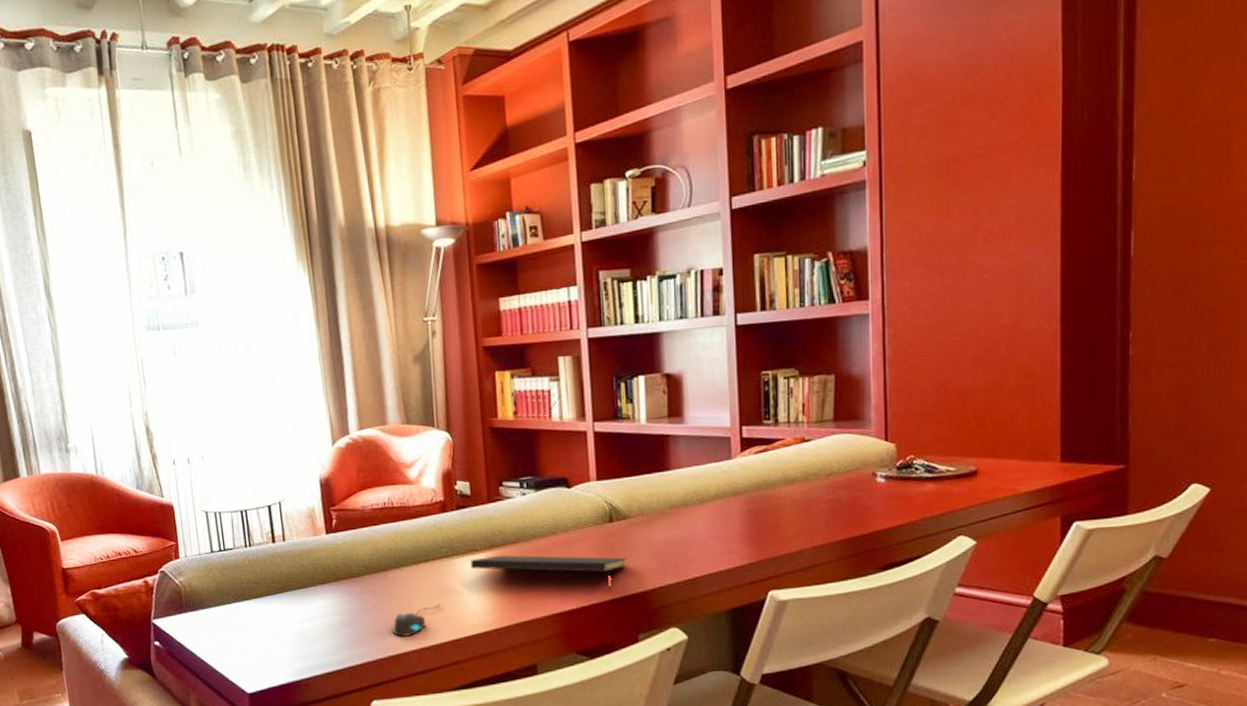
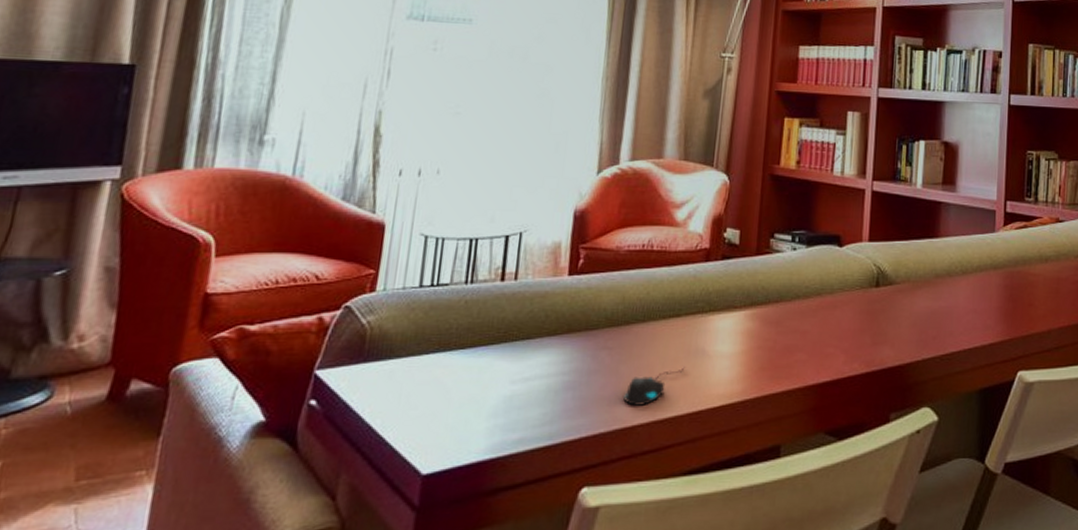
notepad: present [471,554,628,591] -> none [726,314,889,363]

